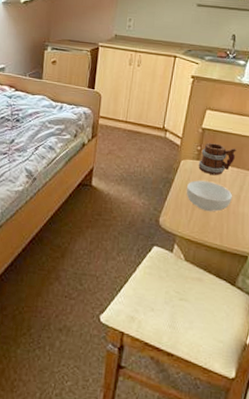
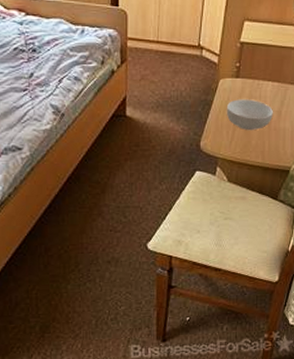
mug: present [198,143,236,175] -> none [238,58,277,91]

